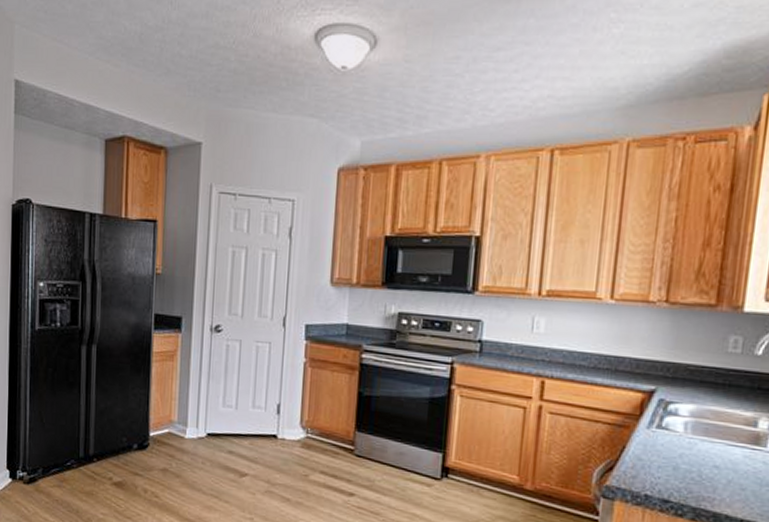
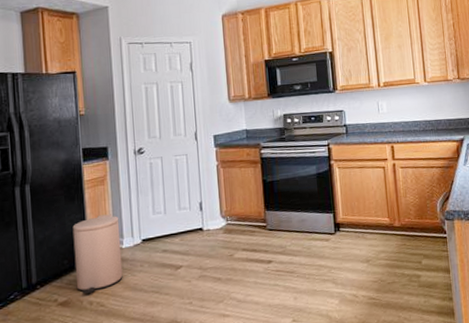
pedal bin: none [132,395,185,480] -> present [72,214,123,294]

